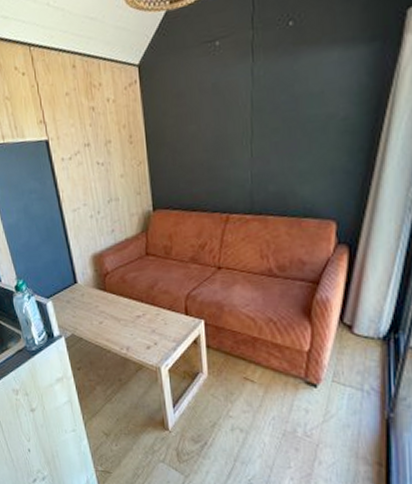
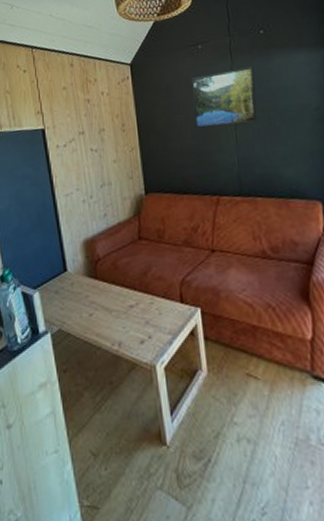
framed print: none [205,67,278,141] -> present [191,66,257,129]

